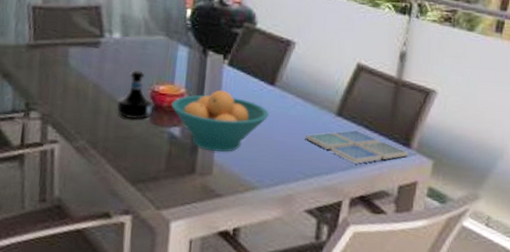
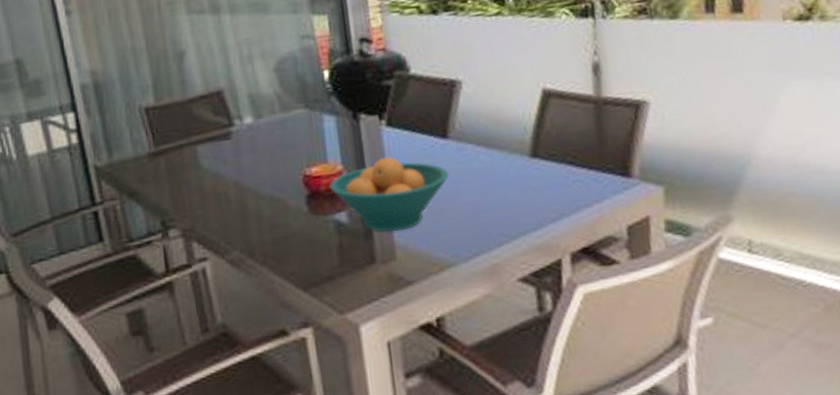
tequila bottle: present [116,70,154,120] -> none [265,155,310,214]
drink coaster: present [305,129,409,164] -> none [498,169,631,210]

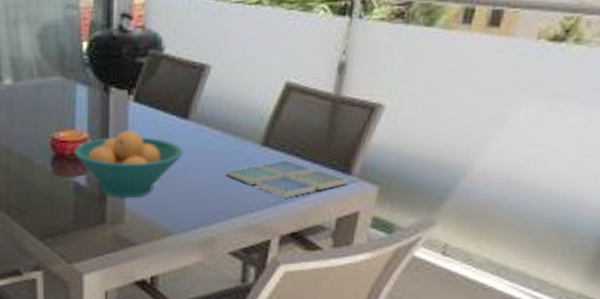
drink coaster: none [498,169,631,210] -> present [226,159,349,197]

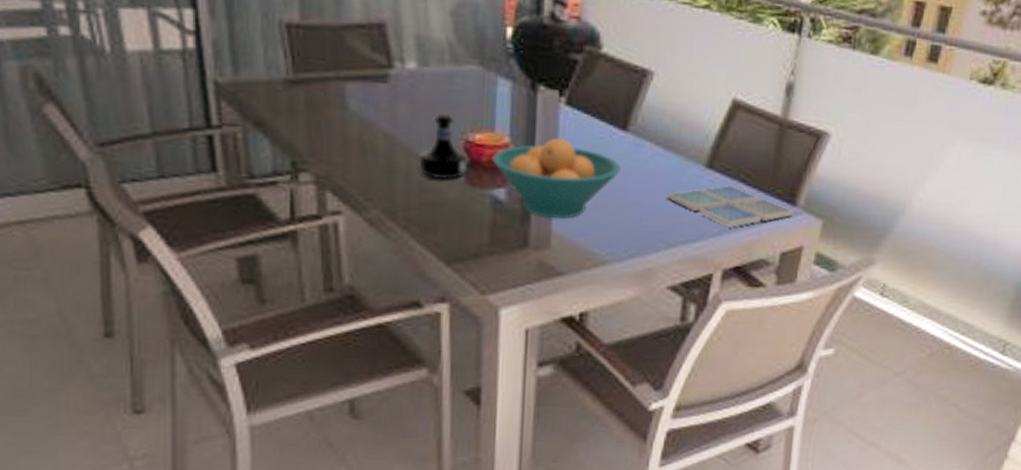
tequila bottle: none [15,118,55,172] -> present [417,114,469,180]

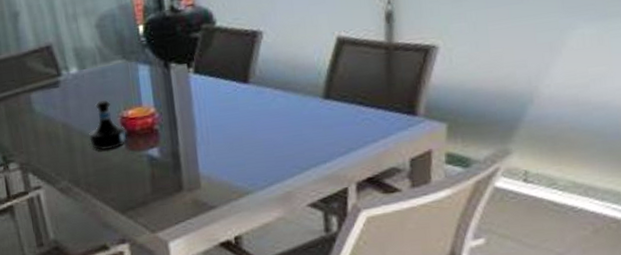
fruit bowl: present [492,137,621,219] -> none [144,99,249,165]
drink coaster: present [667,185,794,227] -> none [293,108,416,145]

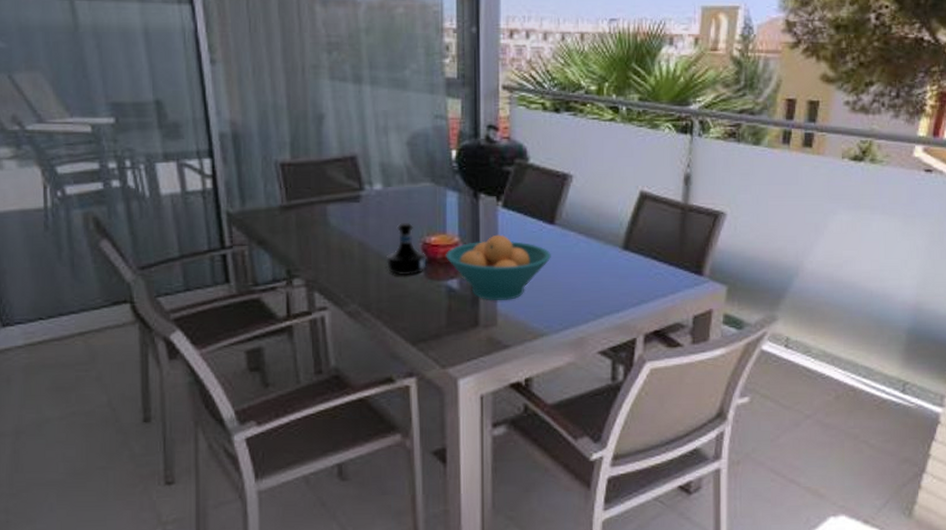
fruit bowl: none [144,99,249,165] -> present [446,234,551,300]

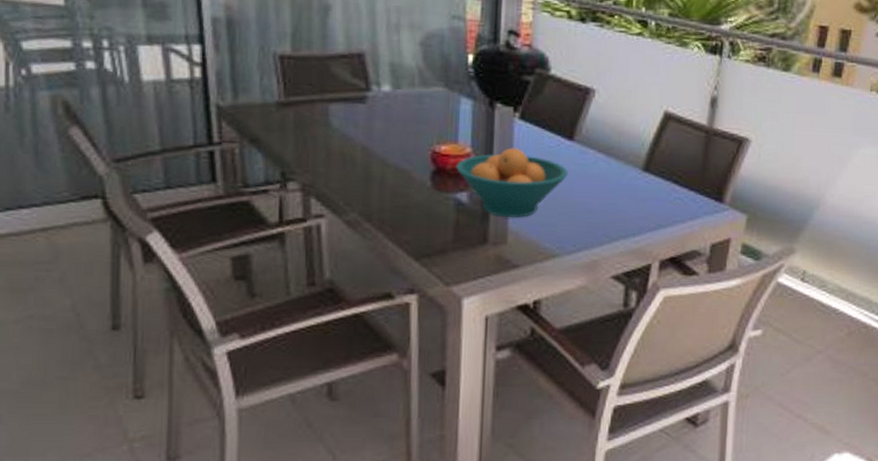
tequila bottle: present [386,223,427,276] -> none [390,129,435,186]

